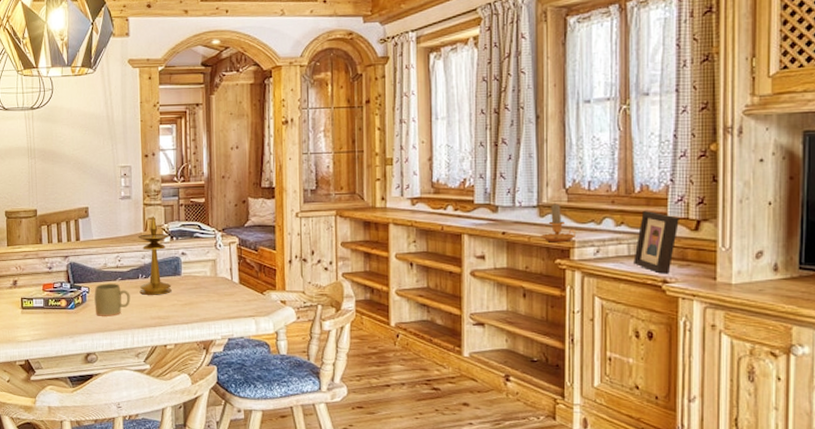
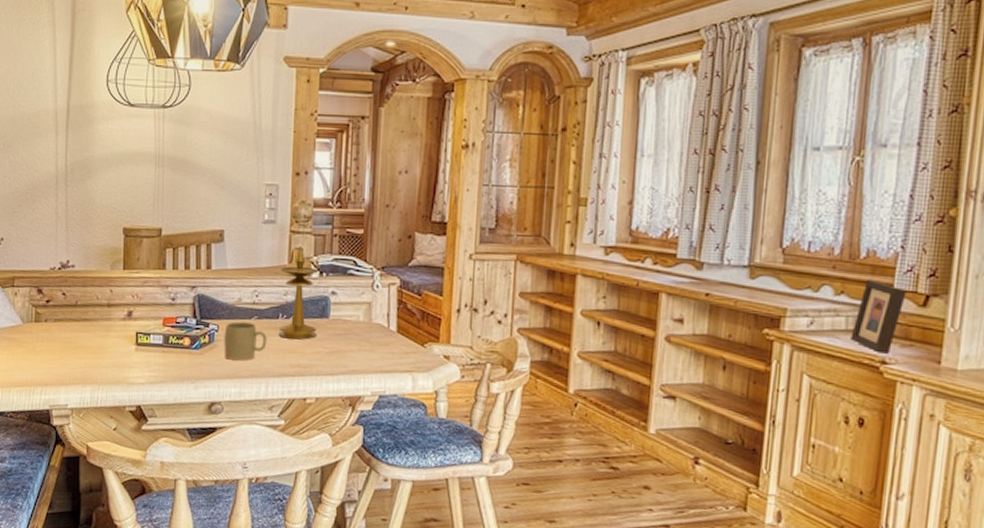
candle: present [541,203,575,243] -> none [749,264,789,310]

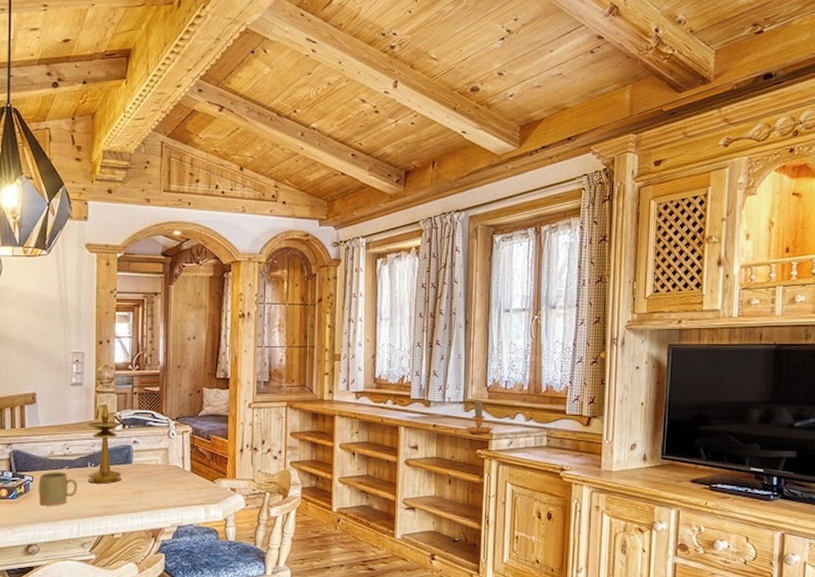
candle: none [749,264,789,310] -> present [465,400,493,435]
picture frame: present [850,280,906,354] -> none [539,408,575,463]

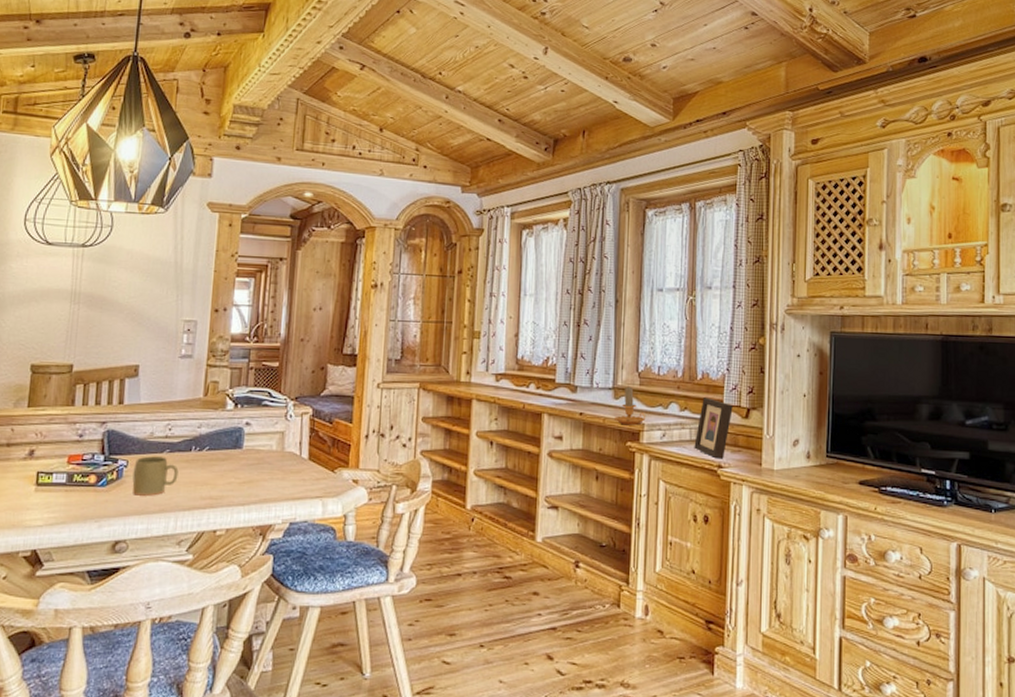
candlestick: present [87,403,122,484] -> none [190,379,234,471]
picture frame: none [539,408,575,463] -> present [694,398,733,459]

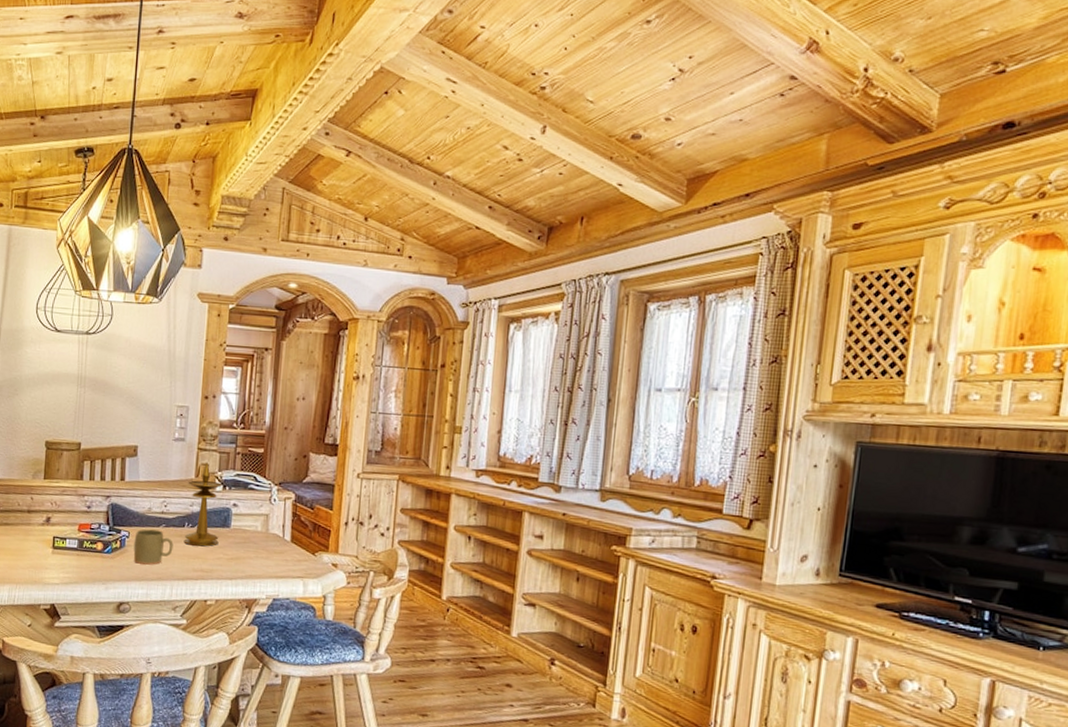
candlestick: none [190,379,234,471] -> present [184,462,223,547]
candle: present [615,386,645,426] -> none [600,489,634,530]
picture frame: present [694,398,733,459] -> none [686,505,733,570]

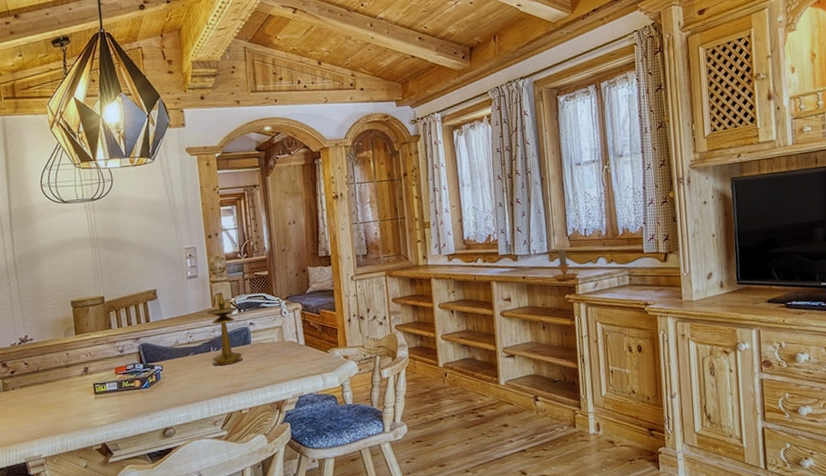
mug: present [133,529,173,565] -> none [167,359,204,392]
candle: none [600,489,634,530] -> present [552,249,578,282]

